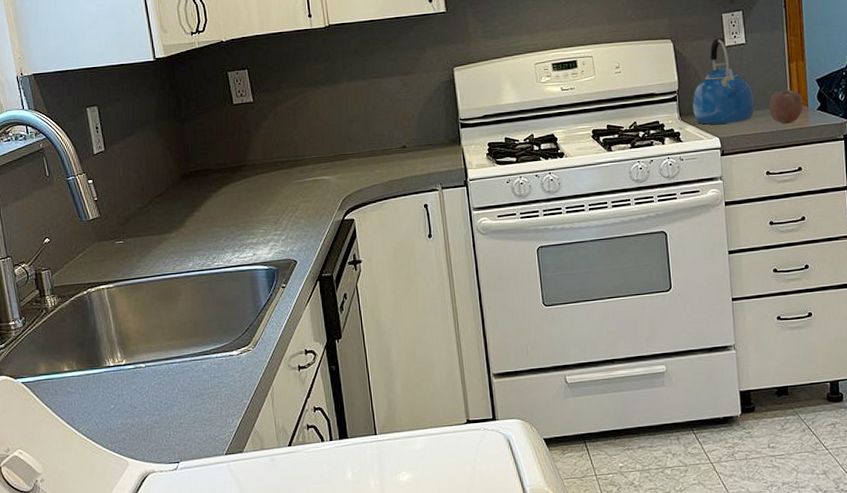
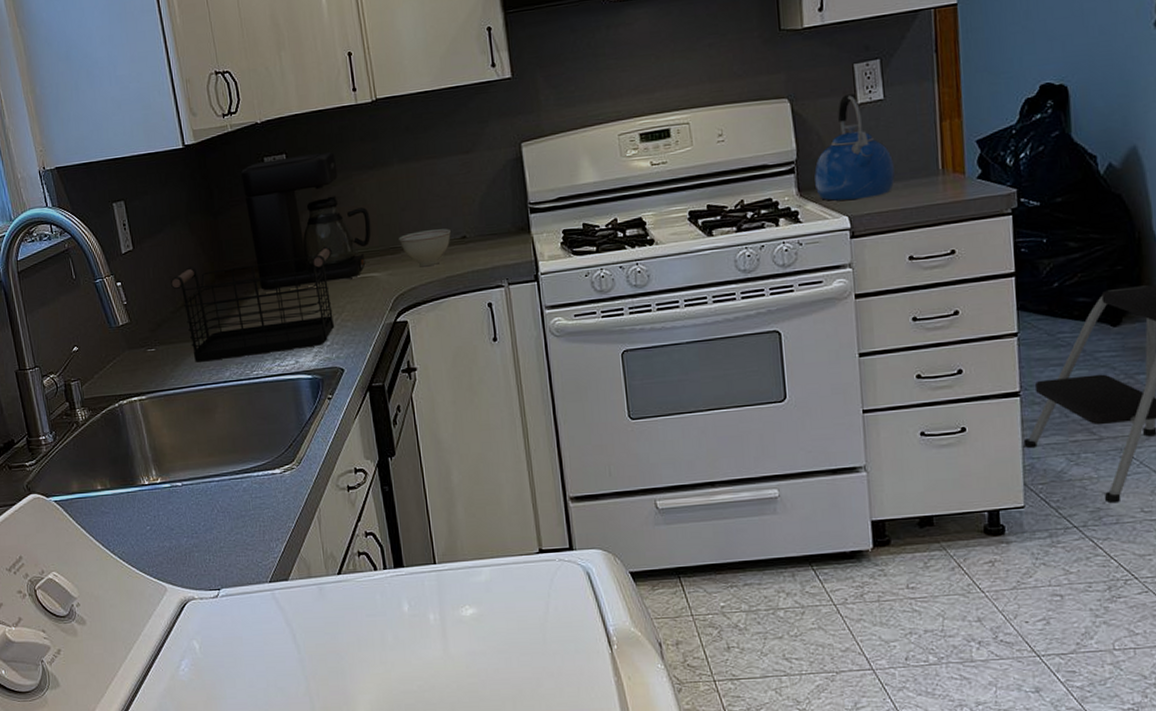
dish rack: none [138,151,290,254] -> present [170,246,335,362]
coffee maker: none [207,69,323,190] -> present [241,152,371,291]
bowl: none [347,139,394,172] -> present [398,228,452,267]
fruit: present [768,89,803,125] -> none [913,154,959,198]

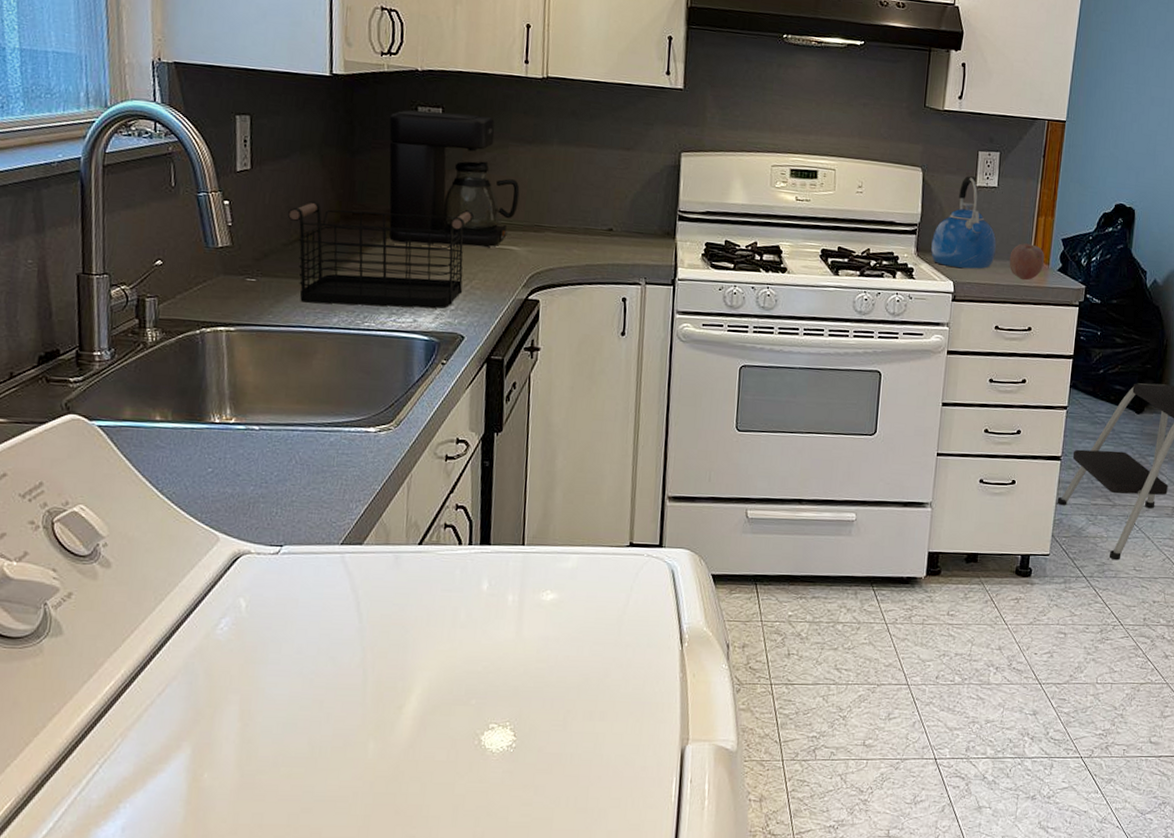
bowl: present [398,228,452,267] -> none [545,214,600,251]
fruit: none [913,154,959,198] -> present [1009,242,1045,281]

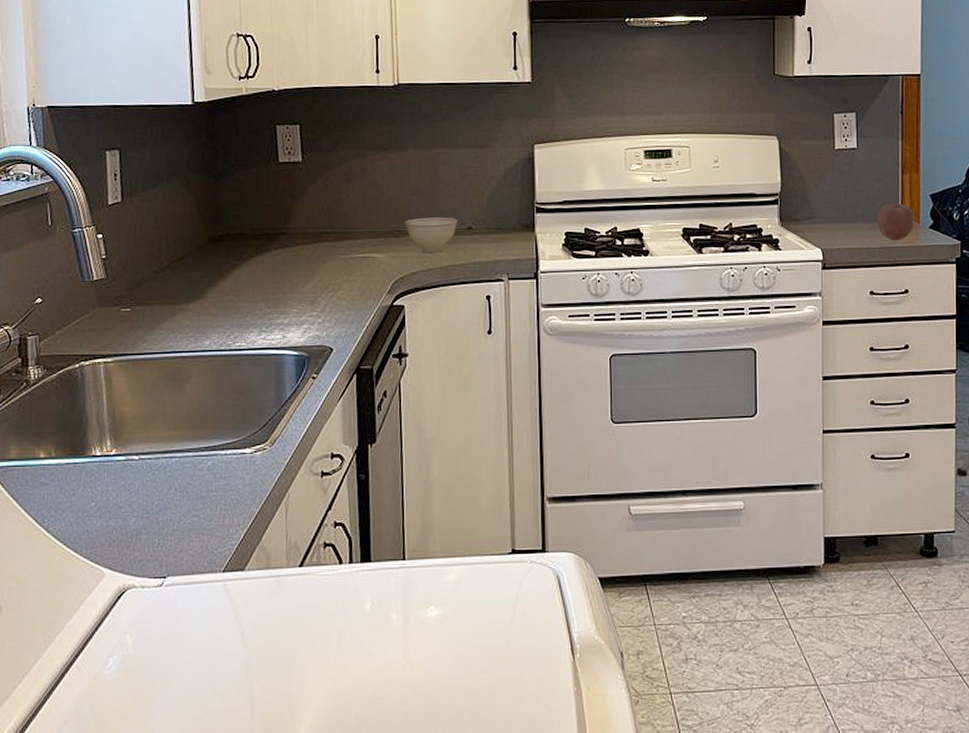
dish rack: present [287,200,474,308] -> none [157,221,335,328]
coffee maker: present [389,110,520,248] -> none [250,127,379,260]
bowl: none [545,214,600,251] -> present [405,217,459,253]
kettle: present [931,176,997,270] -> none [795,140,863,235]

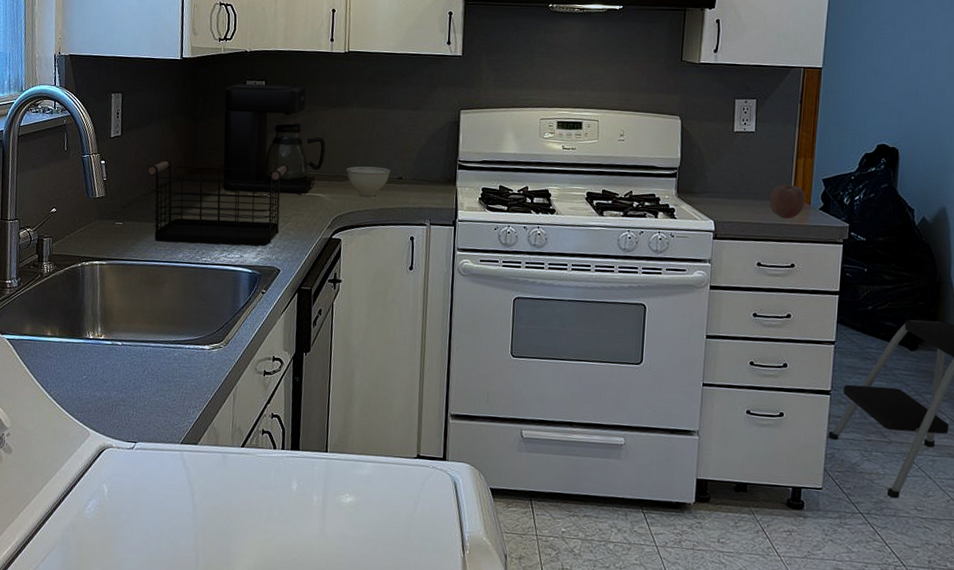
dish rack: none [157,221,335,328] -> present [146,159,289,246]
coffee maker: none [250,127,379,260] -> present [223,83,326,195]

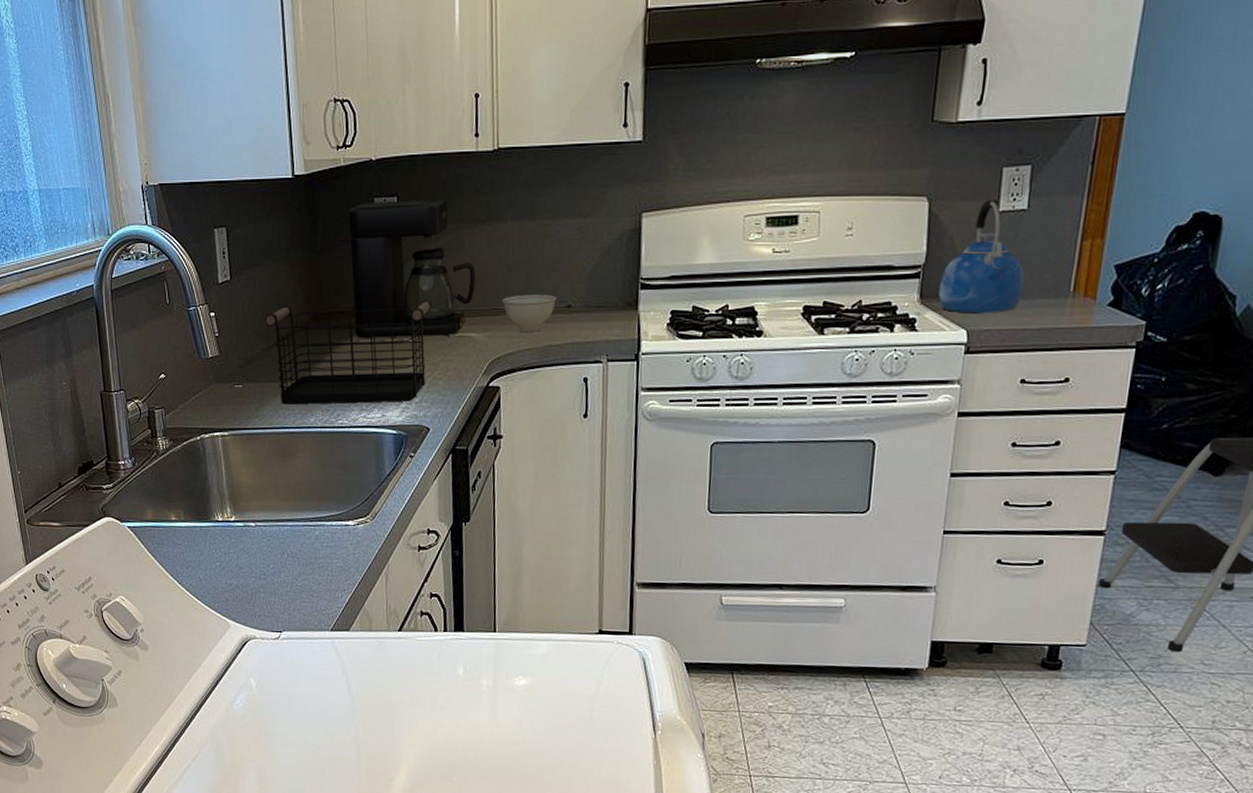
kettle: none [691,122,756,209] -> present [938,200,1025,314]
fruit: present [769,183,806,220] -> none [1041,274,1091,321]

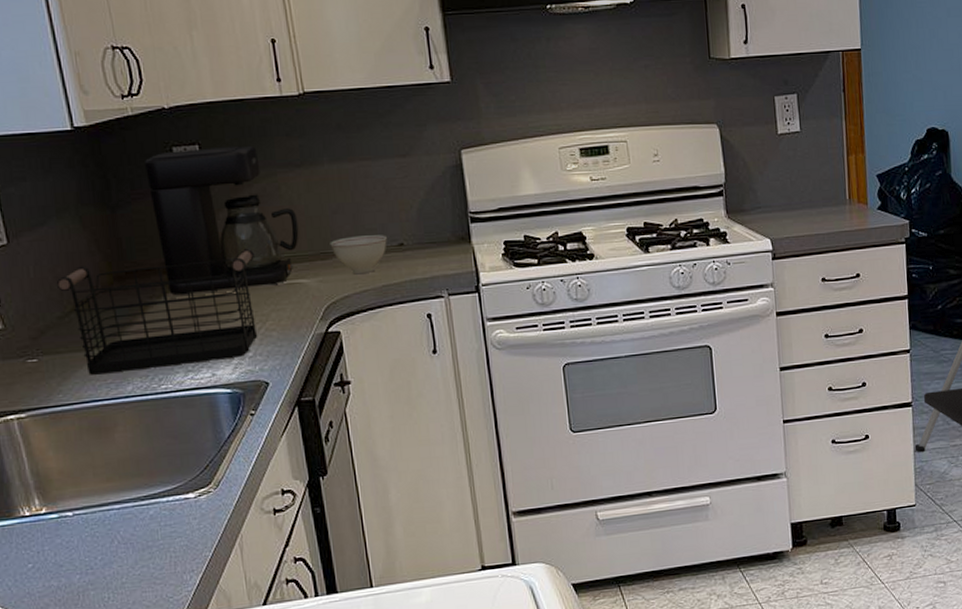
kettle: present [938,200,1025,314] -> none [740,124,810,224]

